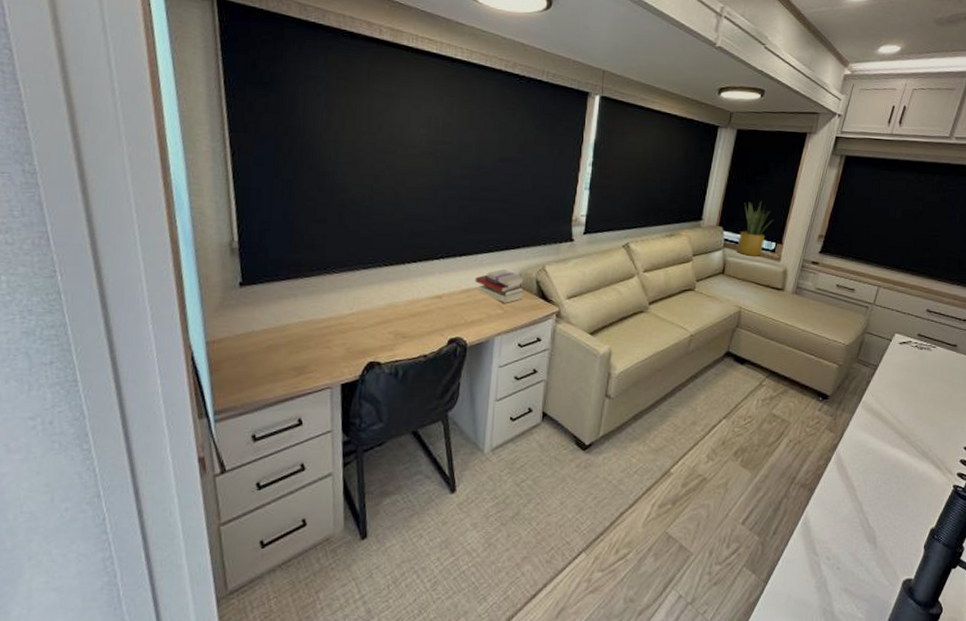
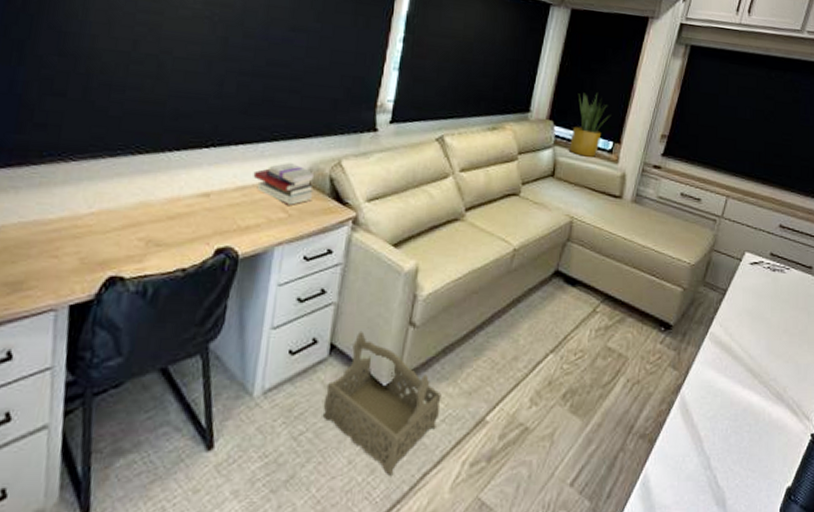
decorative basket: none [538,402,634,514] -> present [322,330,442,476]

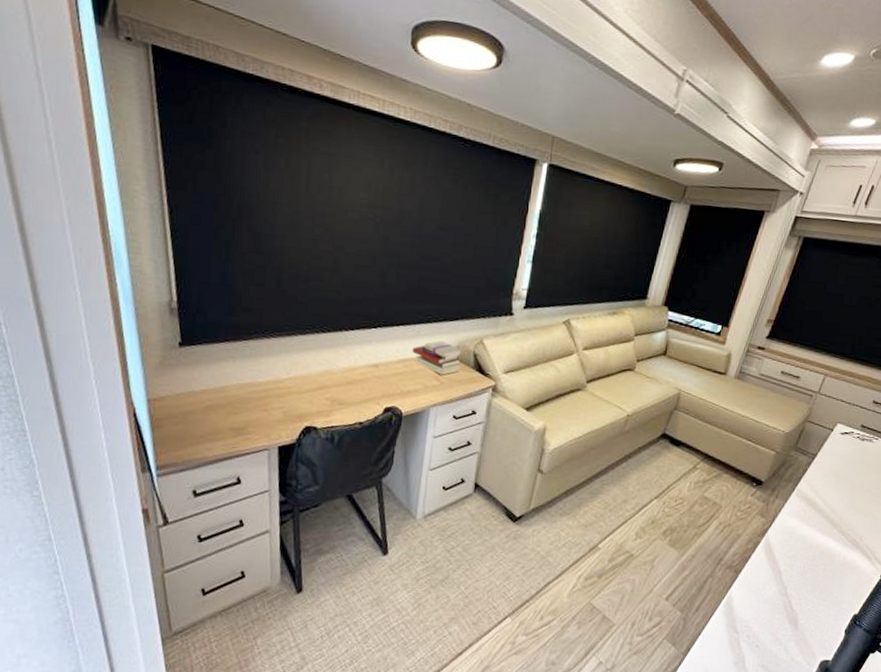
decorative basket: present [322,330,442,476] -> none [469,474,563,582]
planter: present [569,92,612,157] -> none [681,281,722,339]

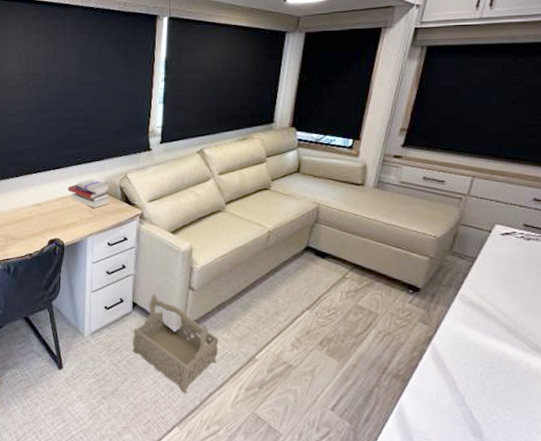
decorative basket: none [469,474,563,582] -> present [132,293,219,393]

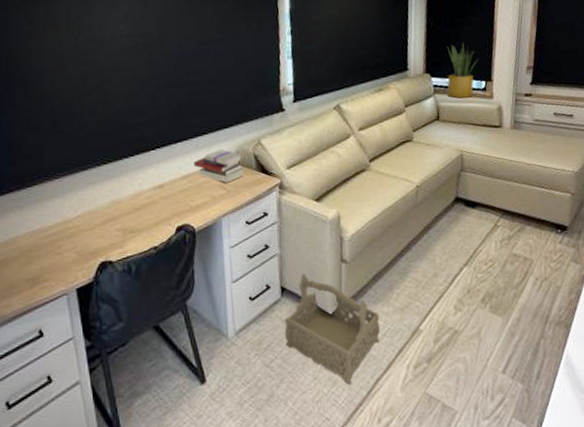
planter: none [312,100,350,154] -> present [447,42,480,99]

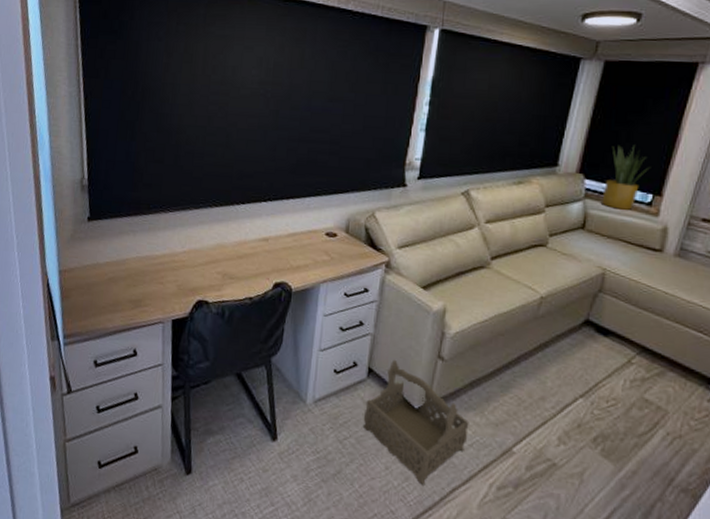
books: present [193,149,244,183] -> none [301,214,351,250]

